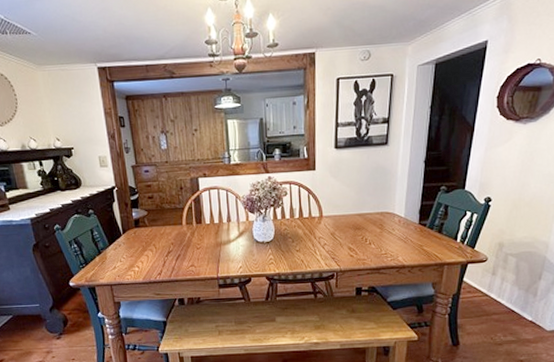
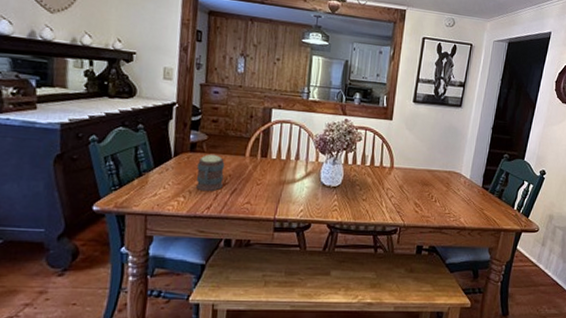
mug: none [143,227,168,261] -> present [196,154,225,192]

